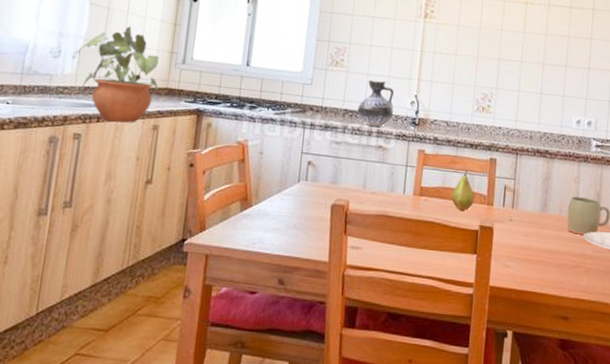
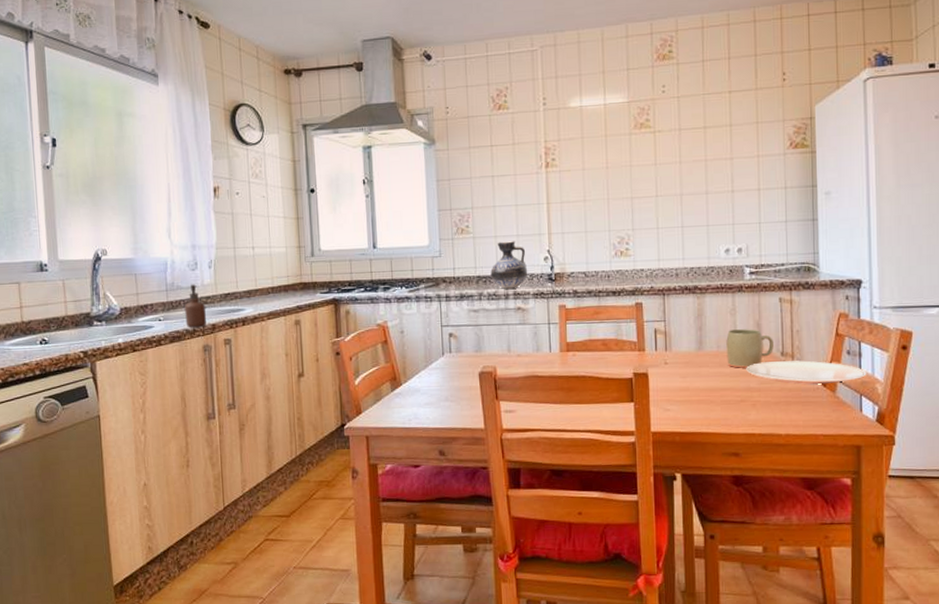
soap dispenser: none [35,71,61,118] -> present [185,284,207,328]
potted plant: present [77,25,159,124] -> none [212,227,294,323]
fruit: present [451,170,474,210] -> none [600,319,624,360]

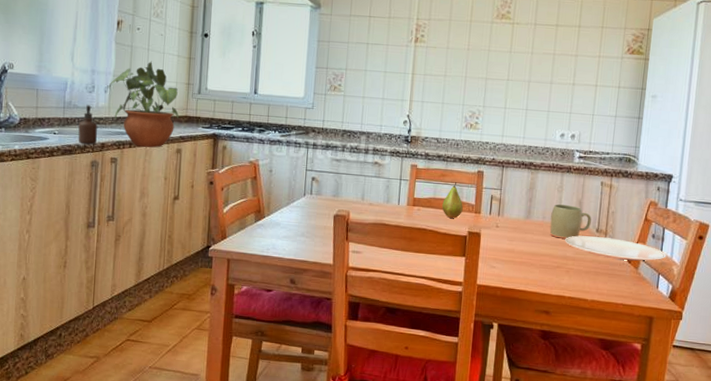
potted plant: none [212,227,294,323] -> present [108,61,179,148]
ceramic jug: present [490,240,528,289] -> none [355,102,388,145]
fruit: none [600,319,624,360] -> present [442,182,463,218]

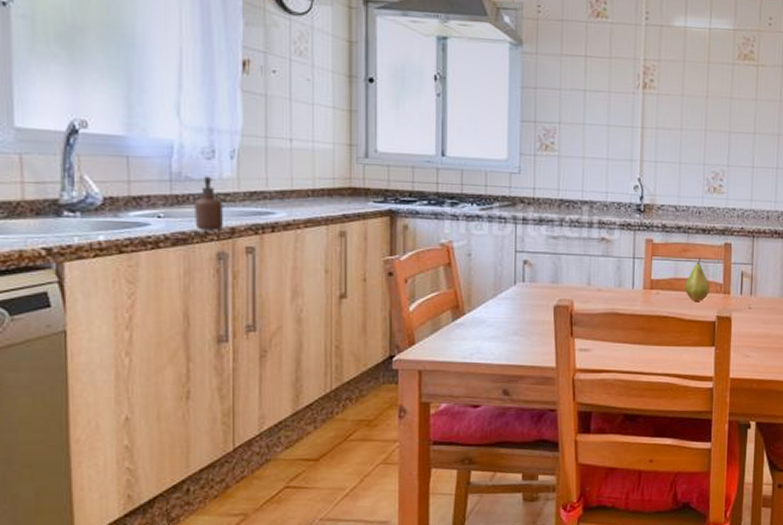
potted plant: present [108,61,179,148] -> none [235,115,341,231]

